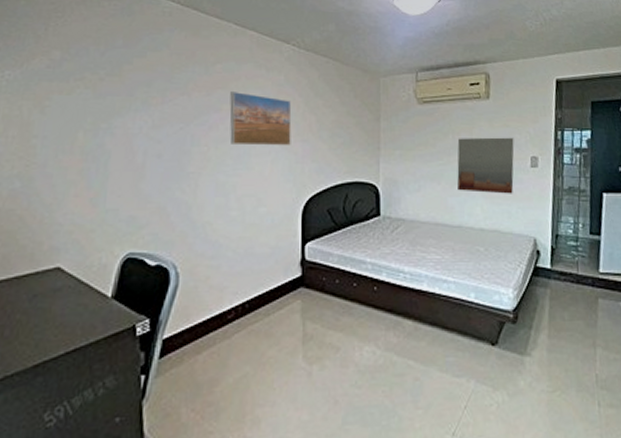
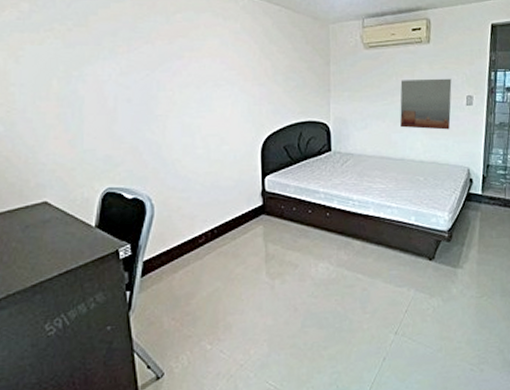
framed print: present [229,90,292,146] -> none [191,38,249,90]

